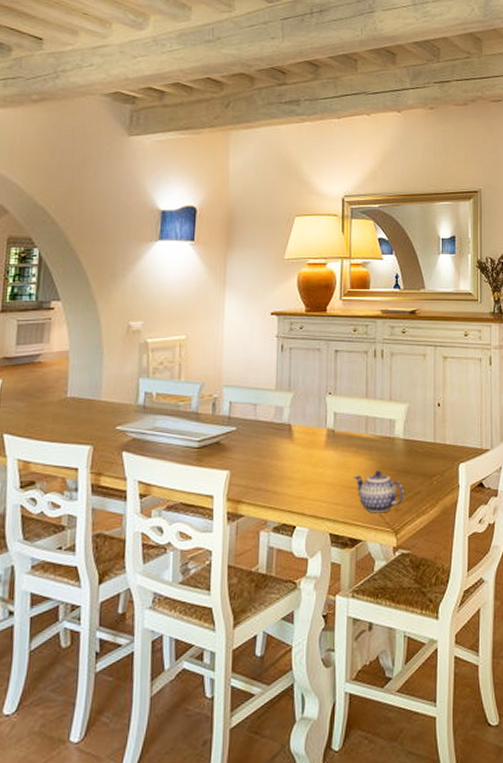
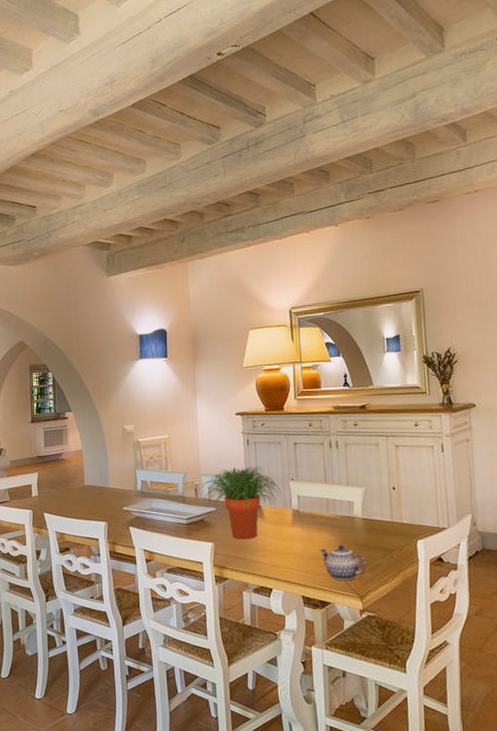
potted plant: none [221,377,316,466] -> present [201,466,281,539]

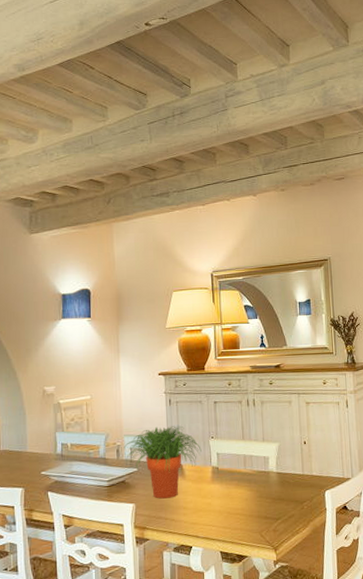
teapot: present [319,544,367,581] -> none [237,499,281,534]

